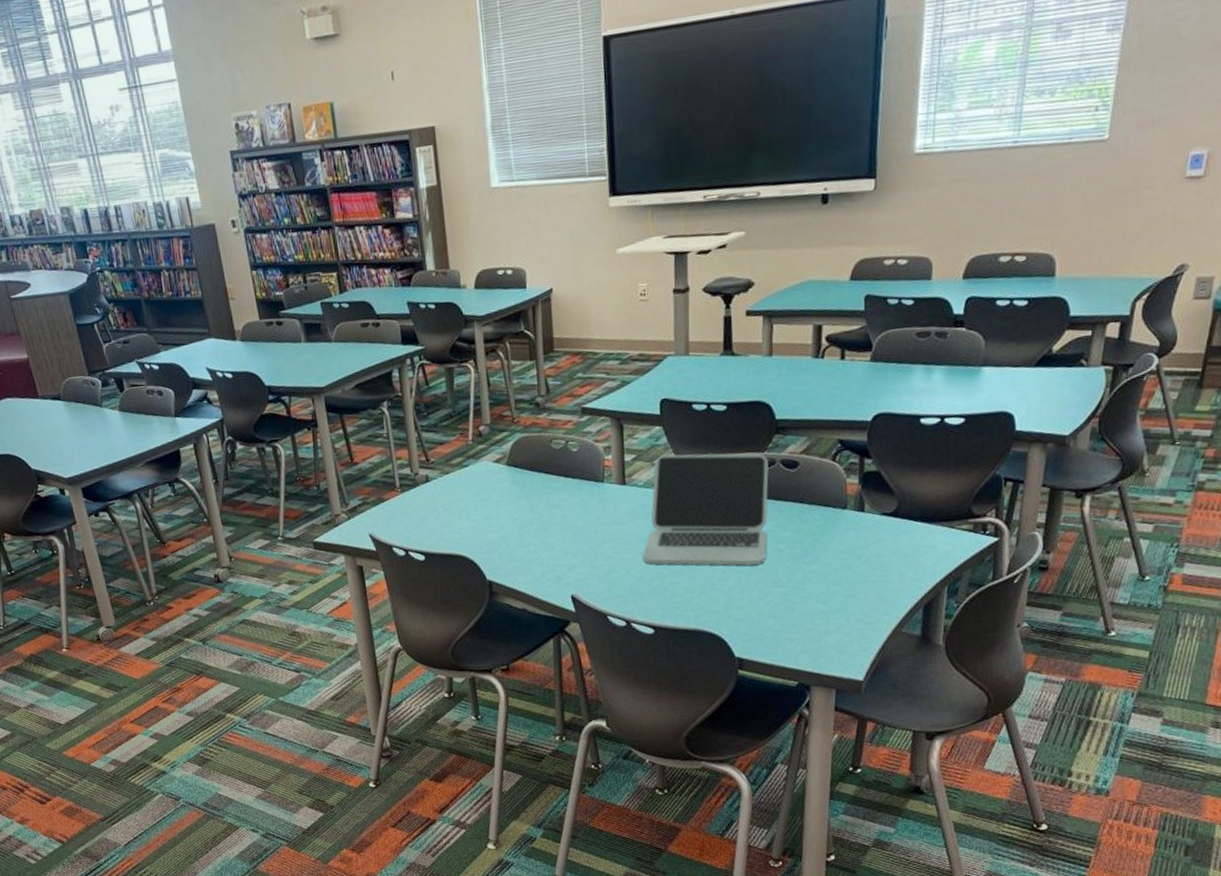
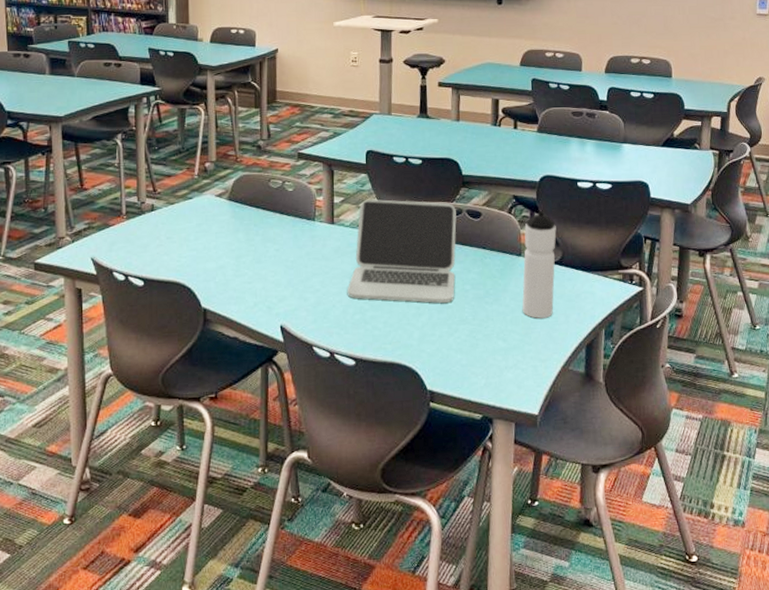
water bottle: none [846,455,892,578] -> present [522,211,557,319]

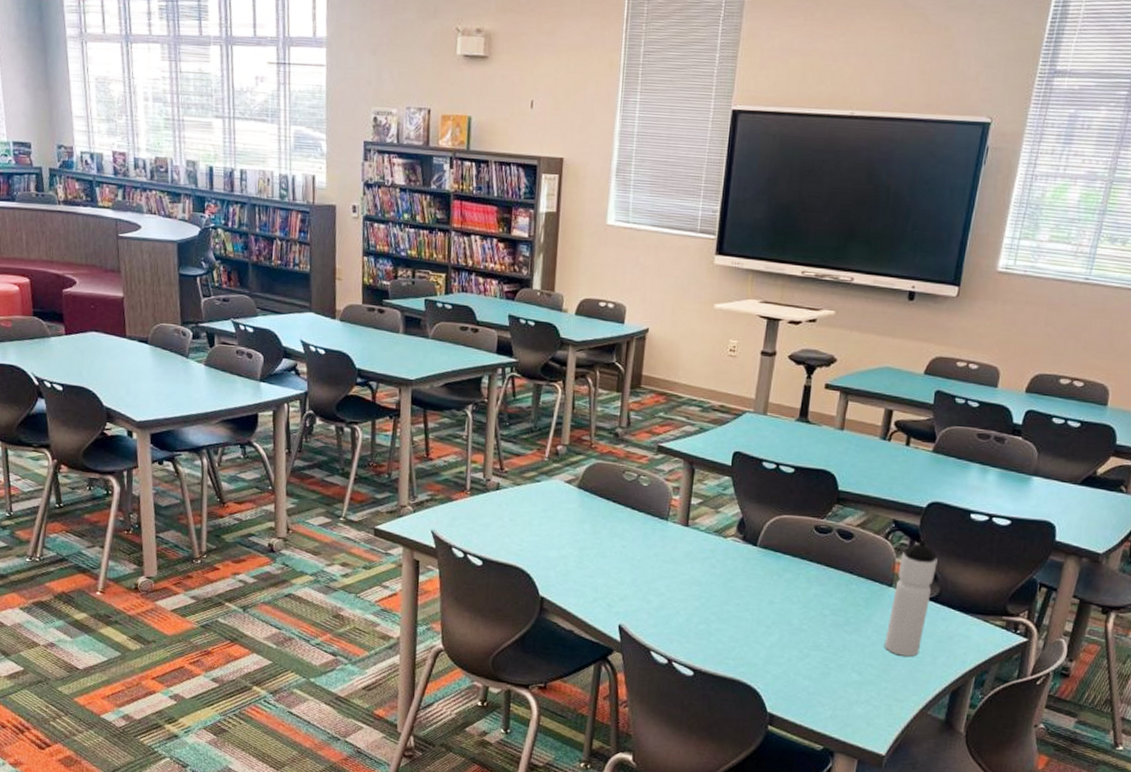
laptop: present [347,199,457,303] -> none [693,505,826,625]

